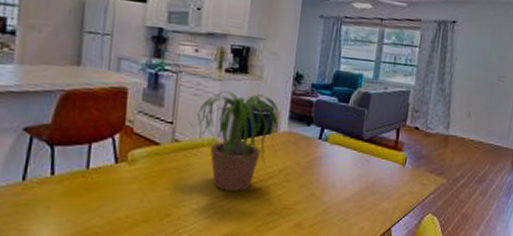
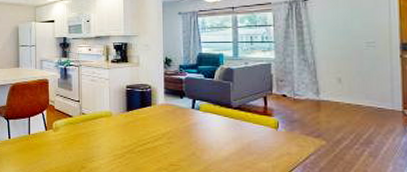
potted plant: present [189,91,285,191] -> none [90,76,164,151]

